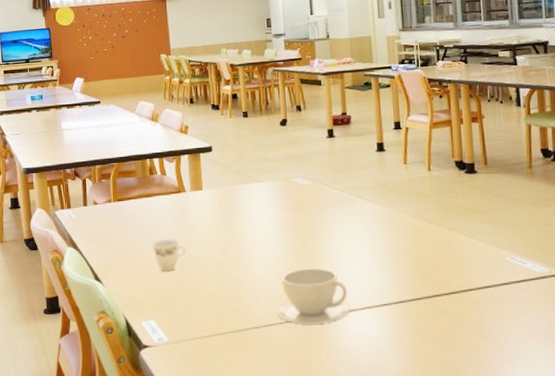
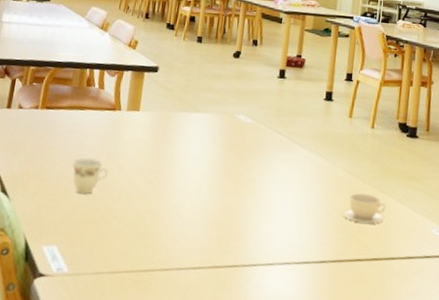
teacup: present [277,268,350,325] -> none [191,211,269,275]
teacup: none [414,233,456,261] -> present [343,193,386,224]

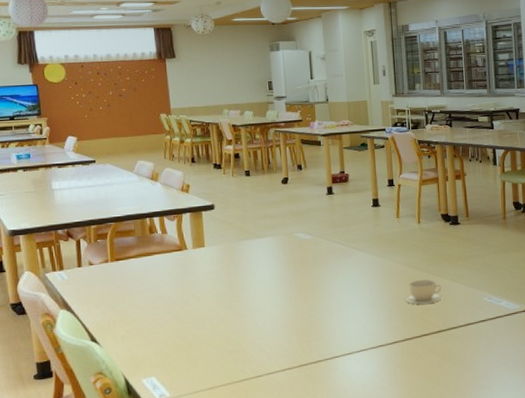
teacup: present [72,157,108,194] -> none [152,295,188,328]

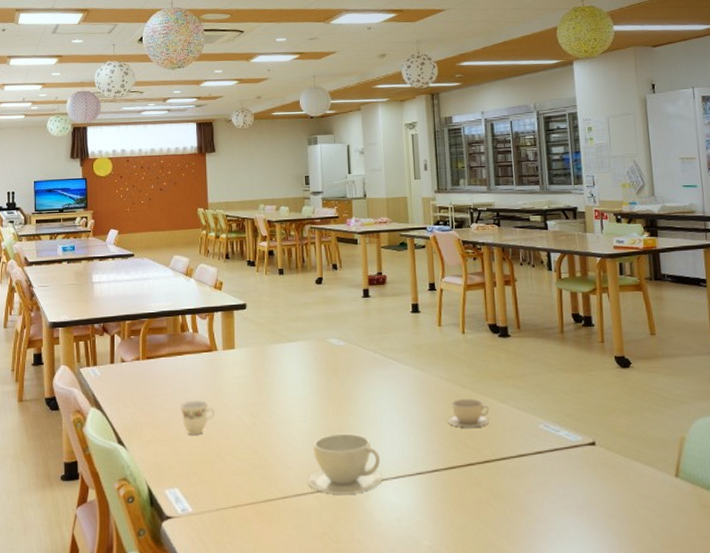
teacup: none [152,295,188,328] -> present [179,399,215,435]
teacup: none [279,316,348,370] -> present [307,433,383,495]

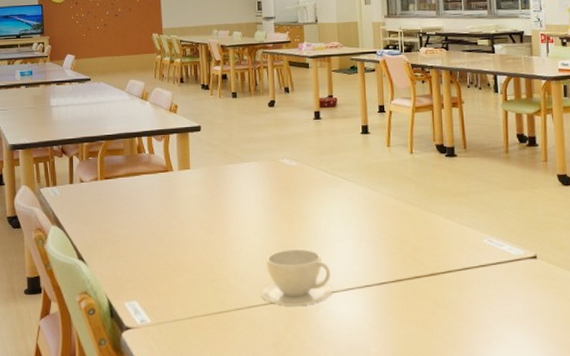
teacup: present [179,399,215,435] -> none [137,217,171,251]
teacup: present [448,398,490,428] -> none [395,215,437,243]

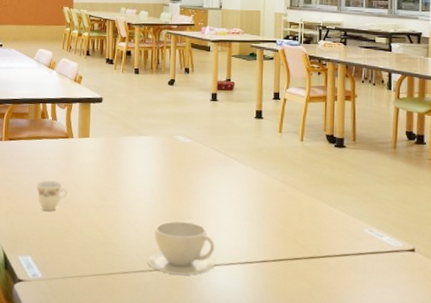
teacup: none [137,217,171,251] -> present [36,179,67,211]

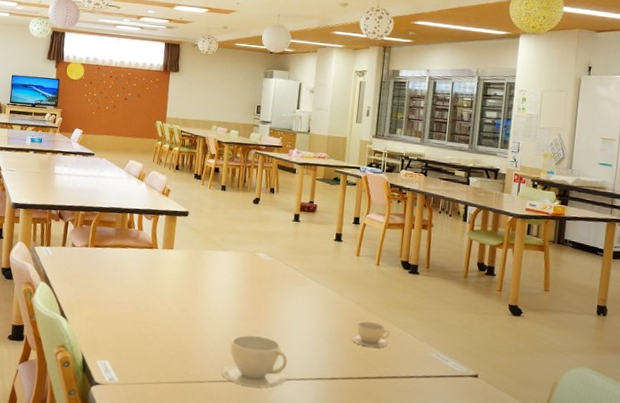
teacup: present [36,179,67,211] -> none [118,287,149,318]
teacup: none [280,199,320,226] -> present [351,321,390,347]

